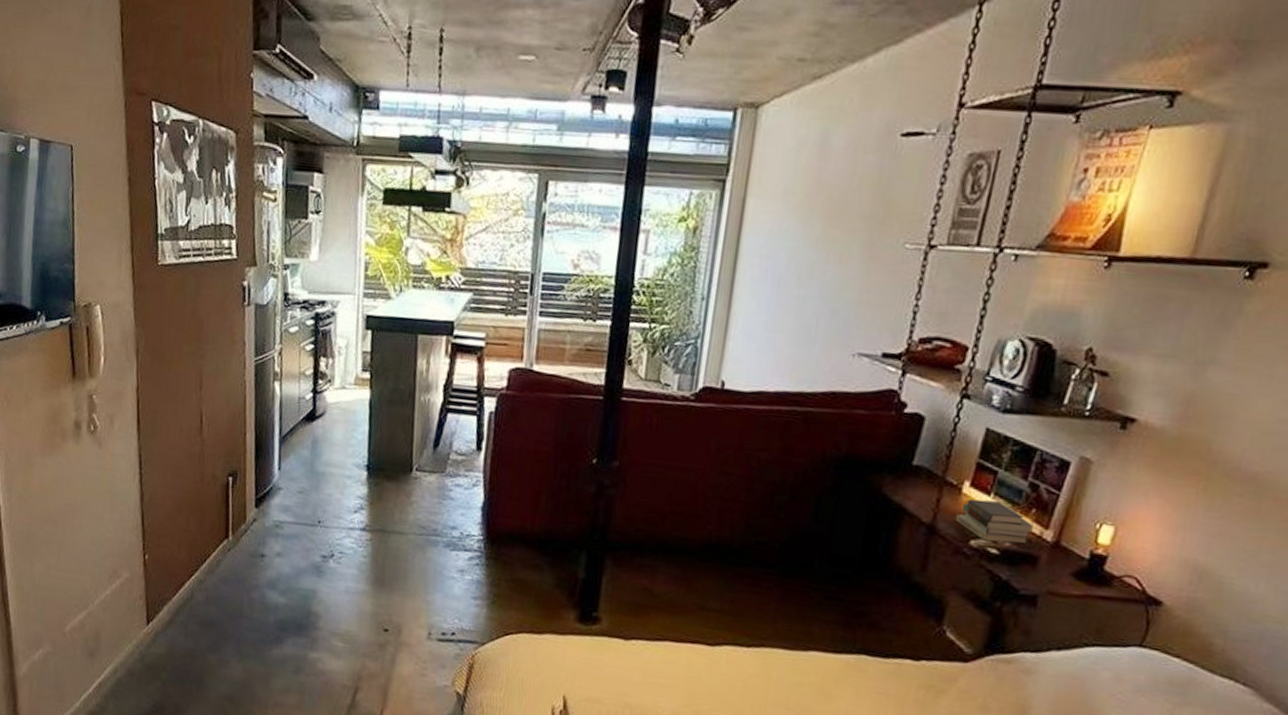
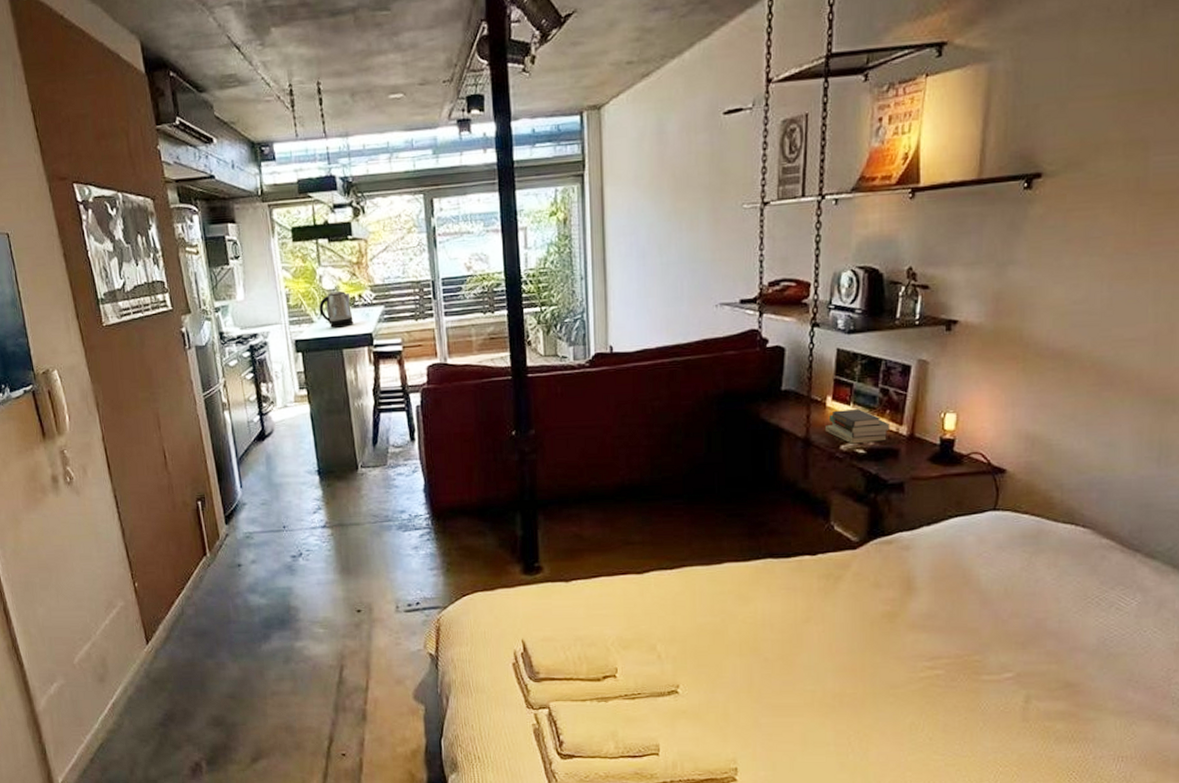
kettle: none [399,268,436,310] -> present [319,291,353,328]

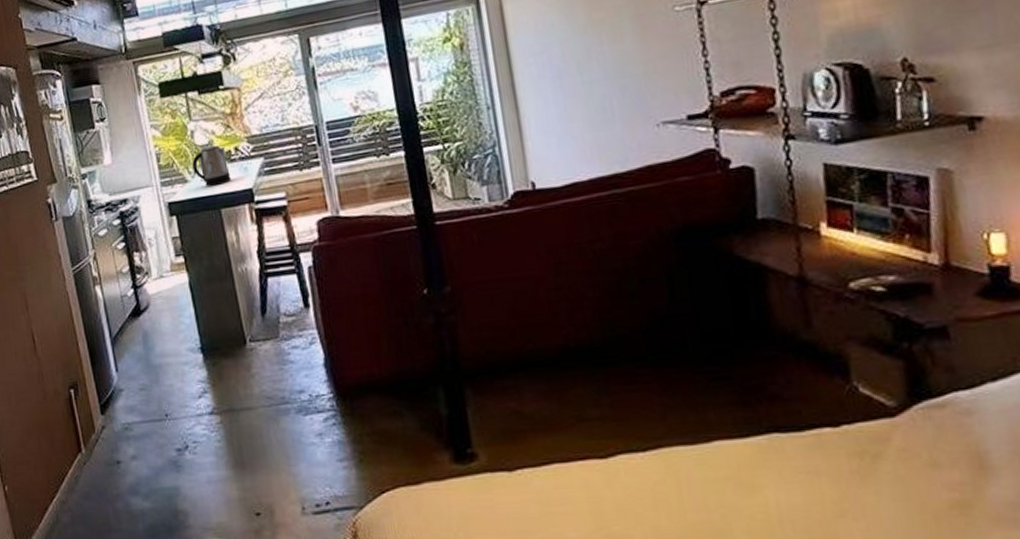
books: present [824,408,890,444] -> none [823,234,914,280]

